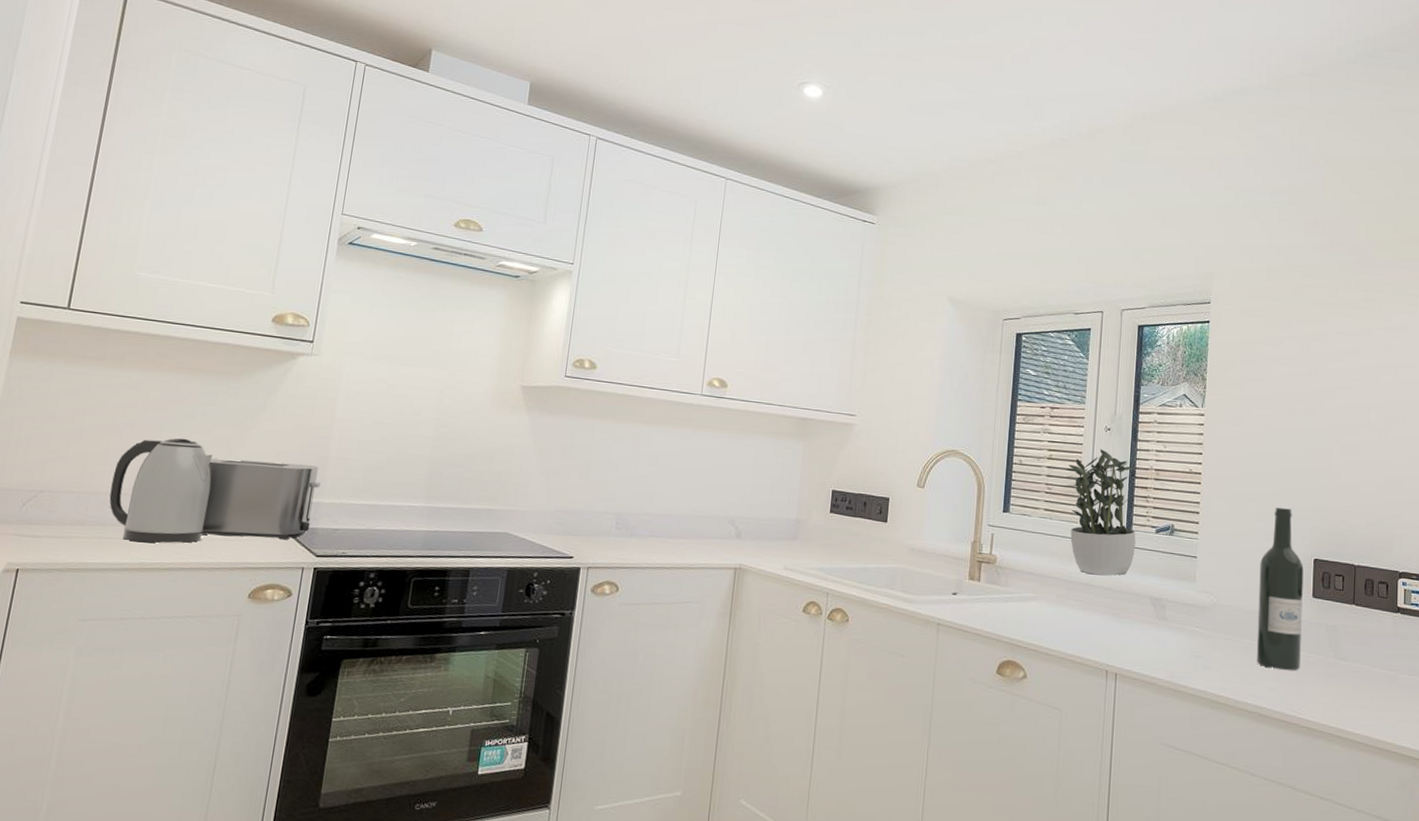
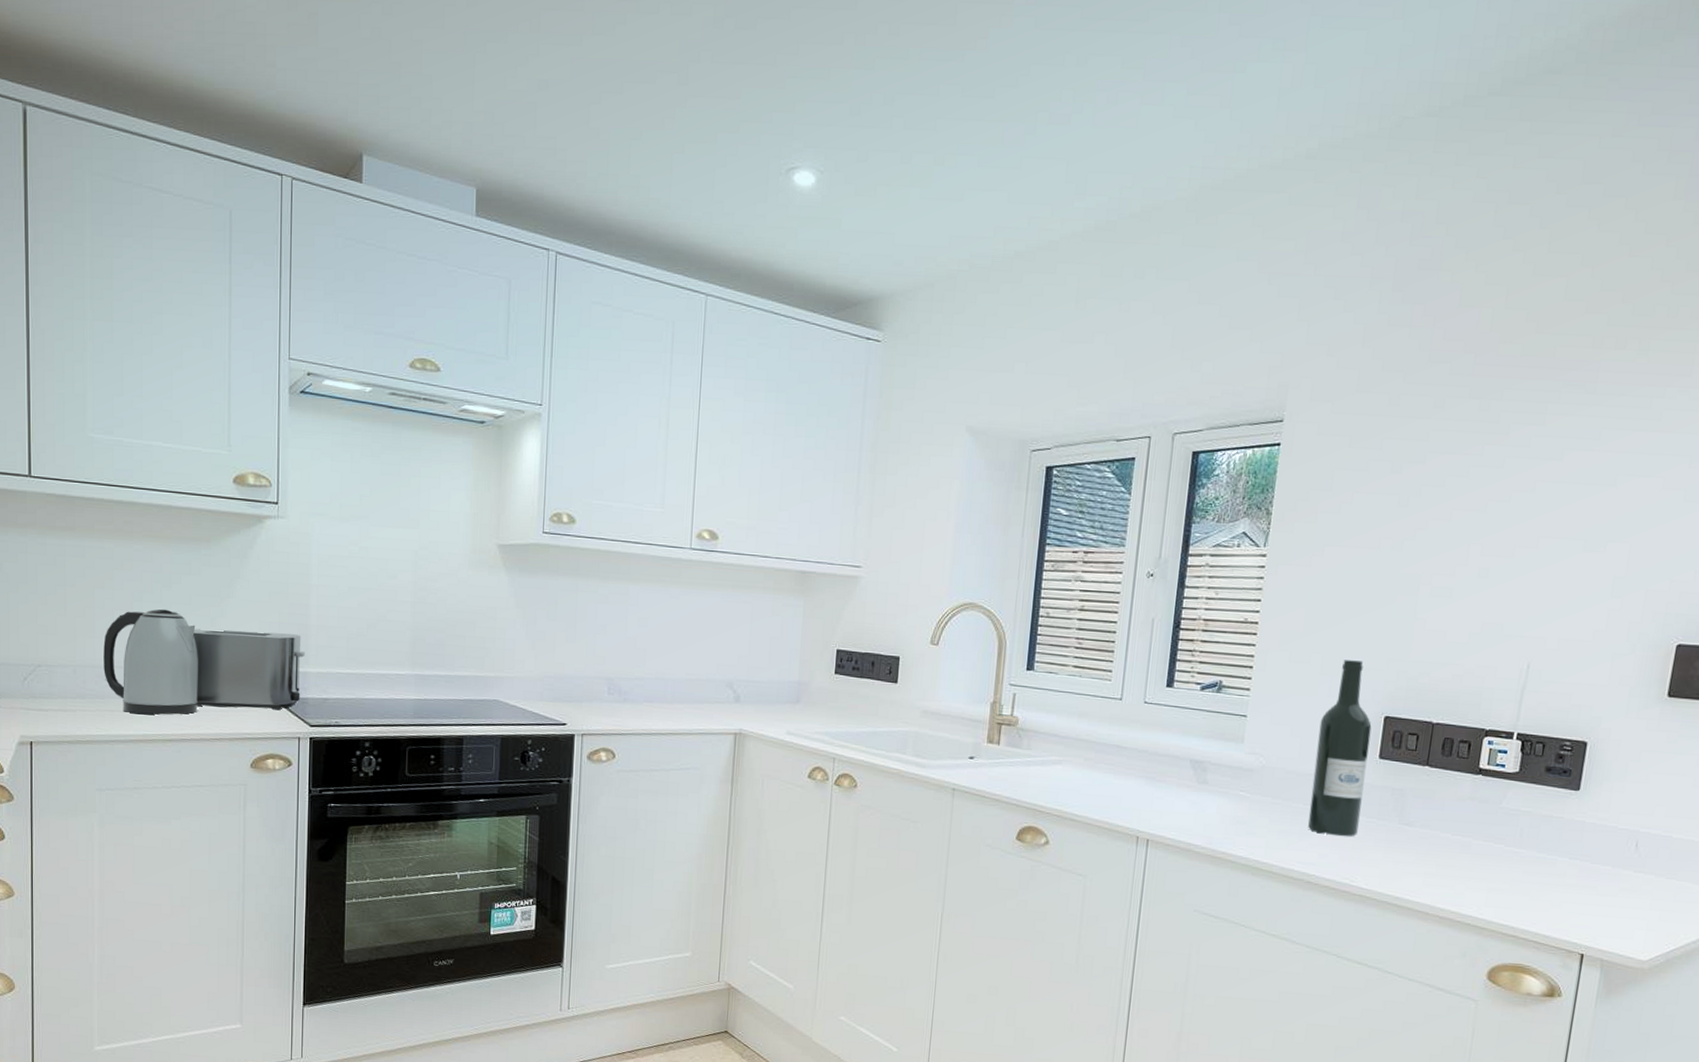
potted plant: present [1063,449,1136,576] -> none [1096,598,1179,737]

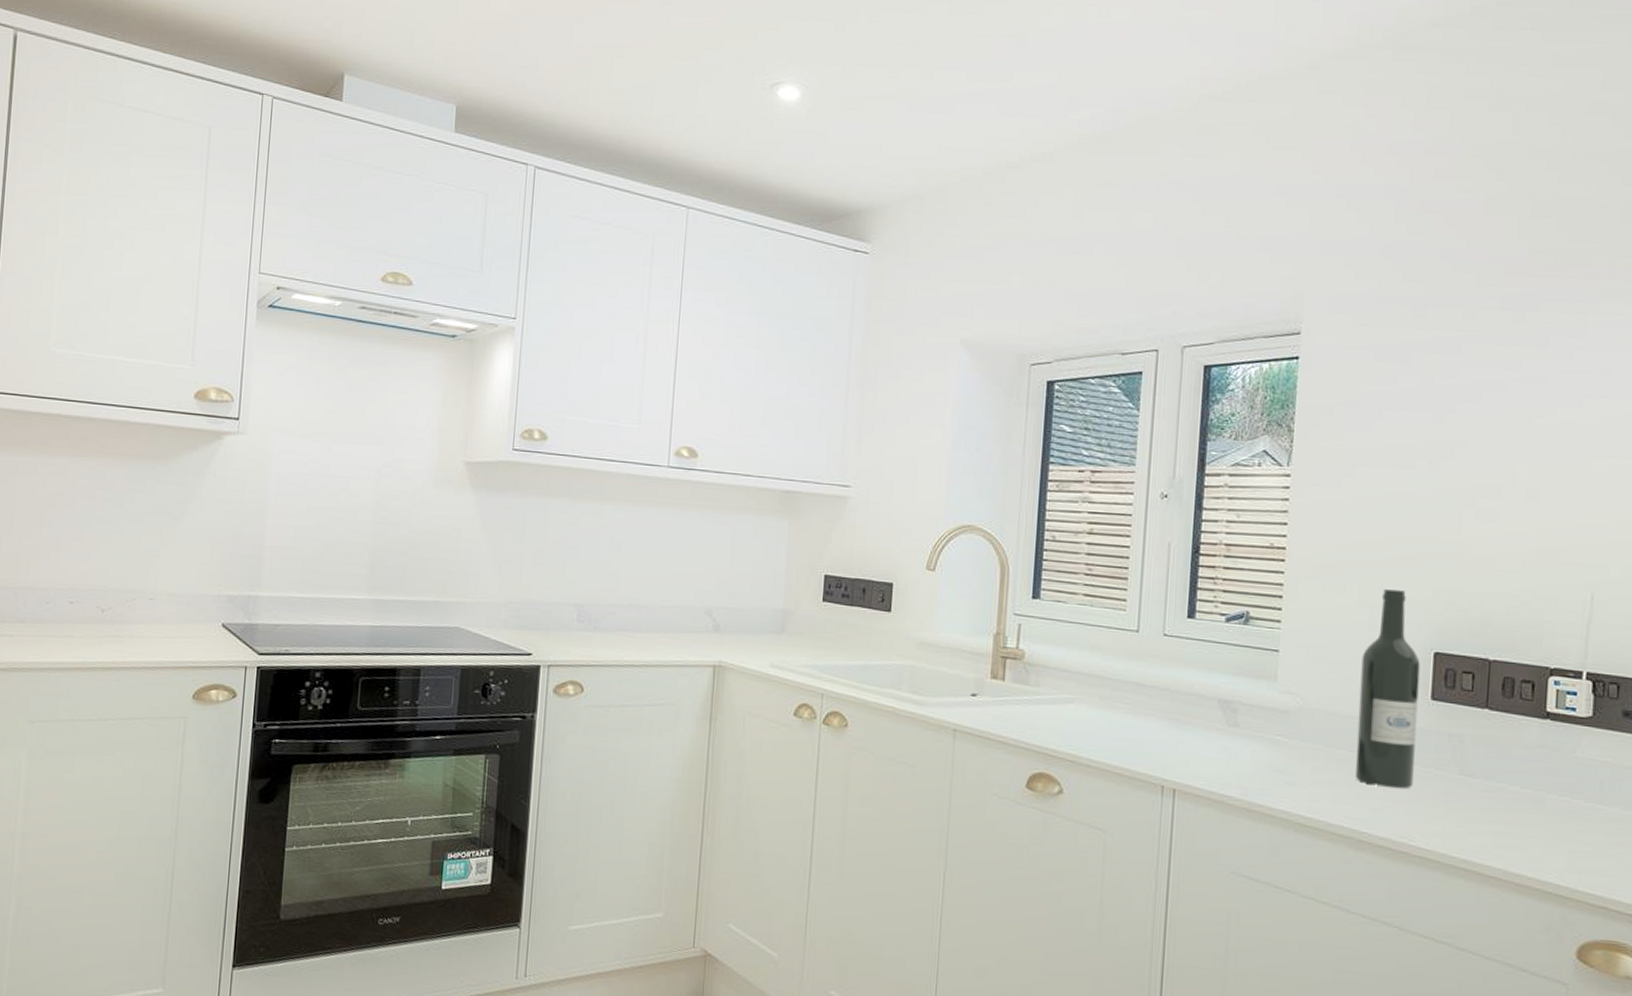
kettle: present [103,609,199,715] -> none [46,528,146,641]
toaster: present [193,628,305,710] -> none [140,549,257,637]

